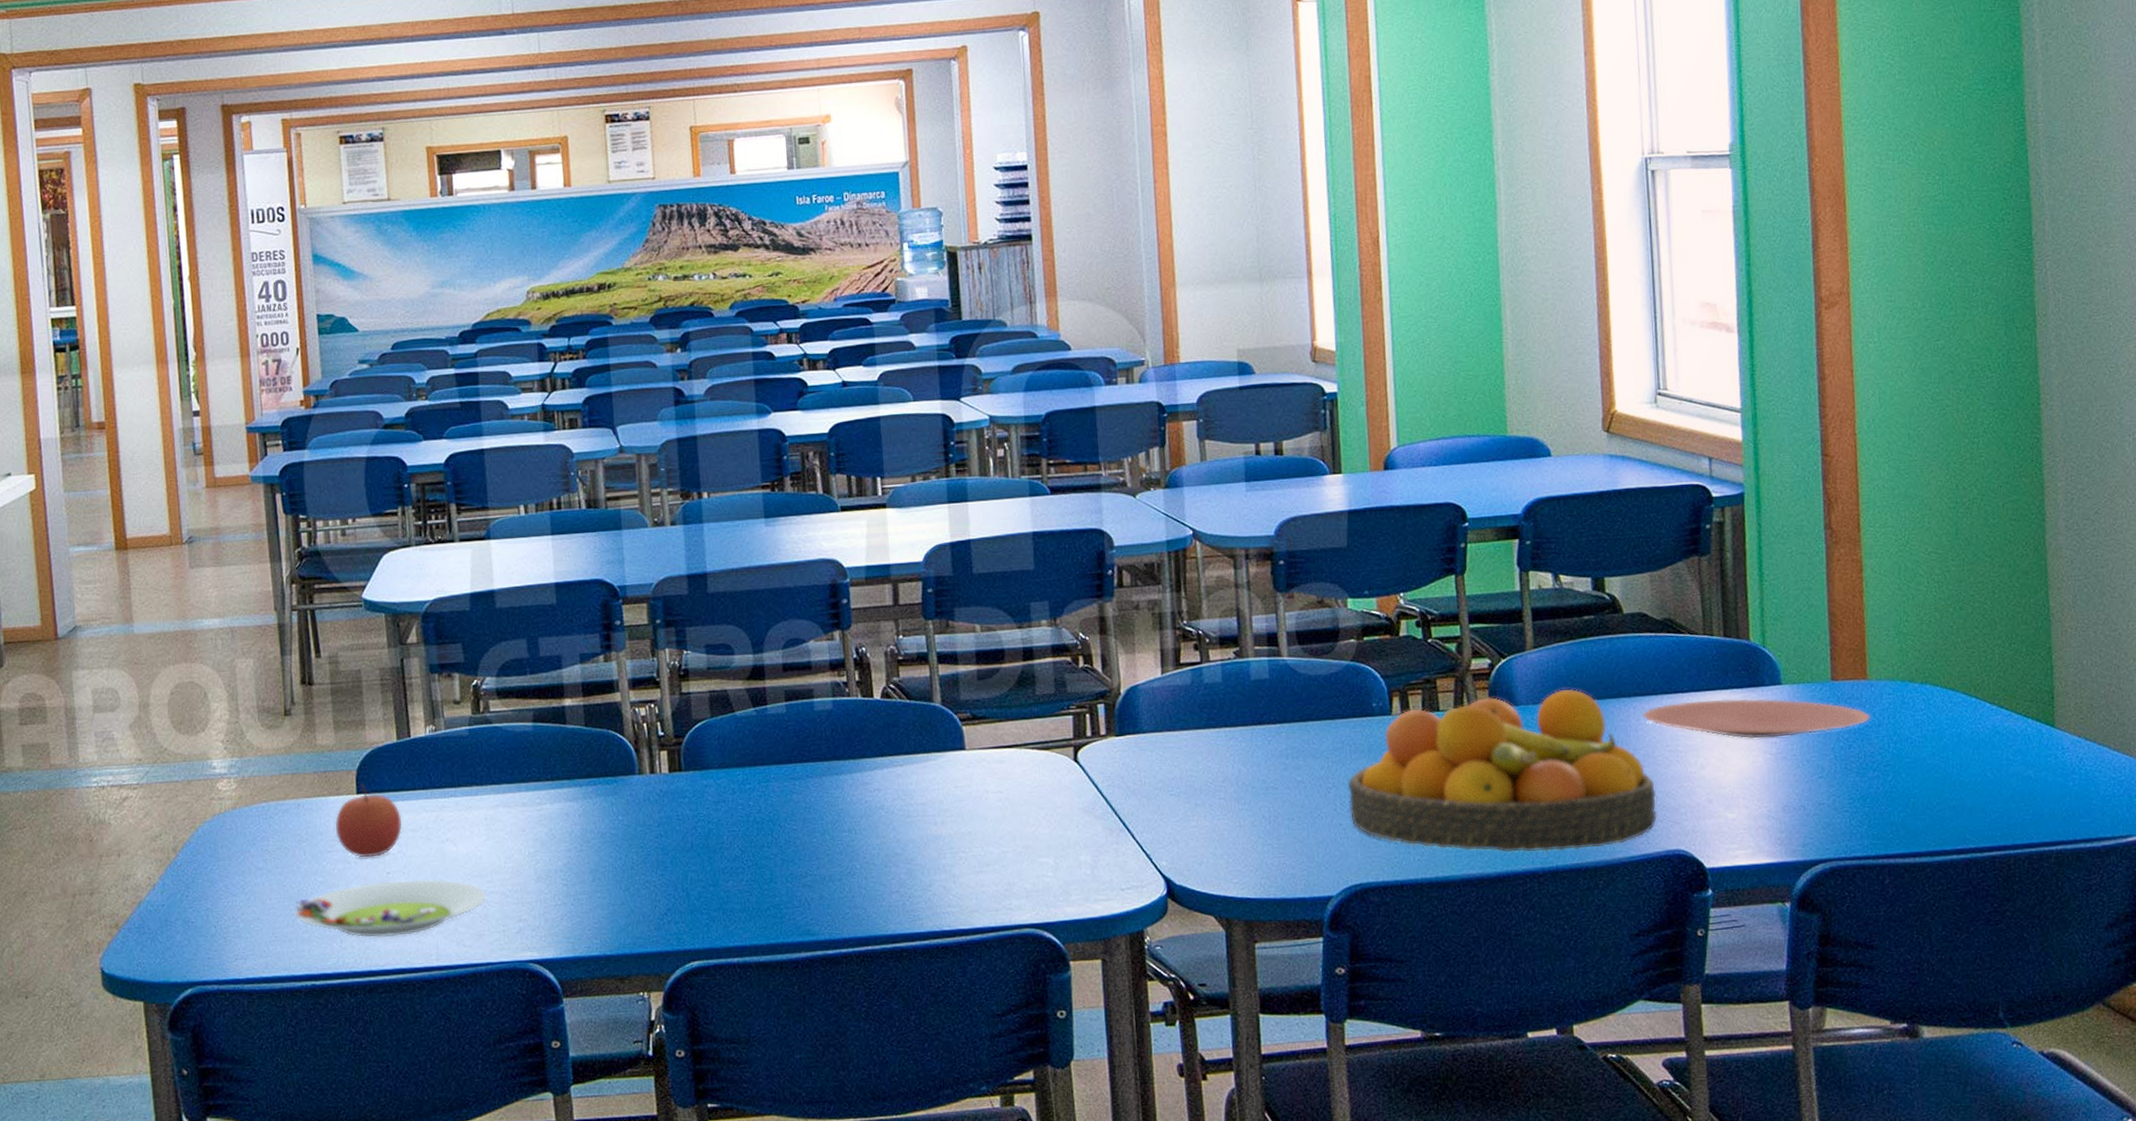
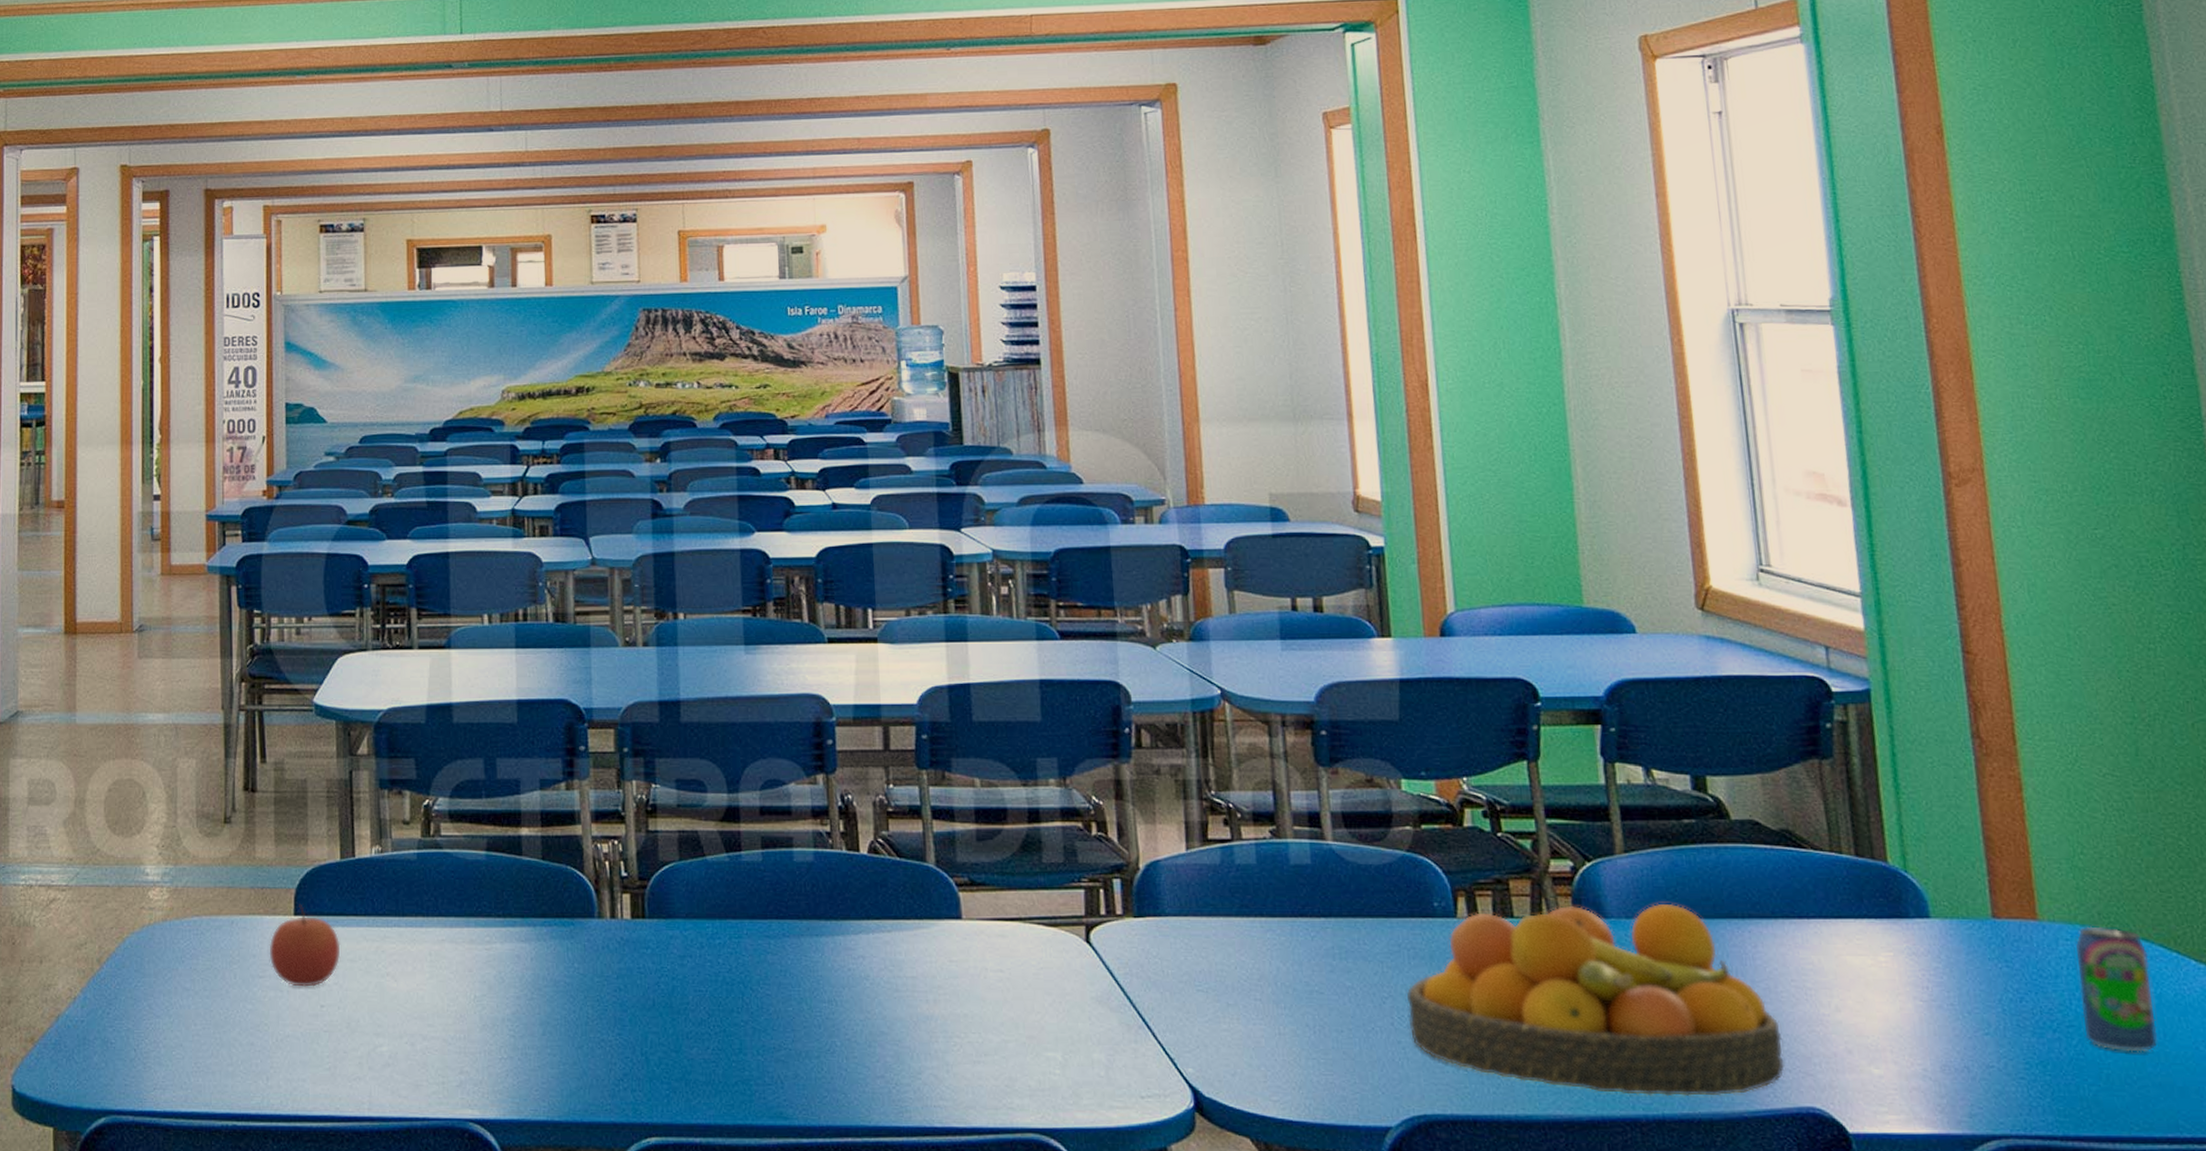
salad plate: present [294,879,487,937] -> none [220,1015,426,1078]
plate: present [1642,698,1871,739] -> none [1760,929,2046,981]
beverage can: none [1896,681,1955,783] -> present [2075,926,2157,1052]

